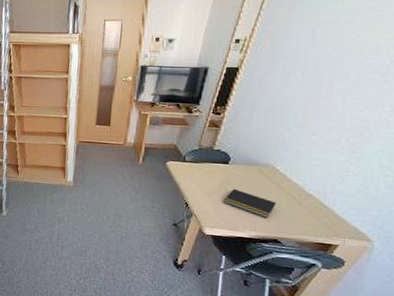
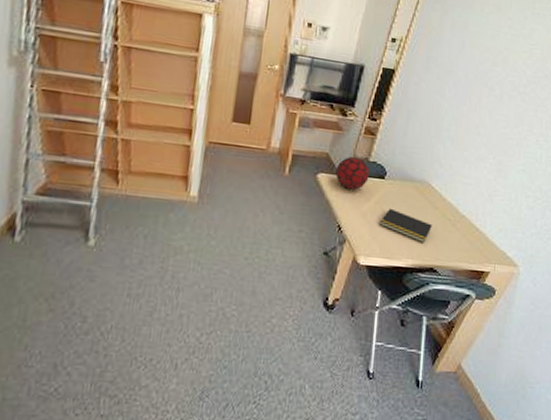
decorative orb: none [182,146,214,174] -> present [335,156,370,190]

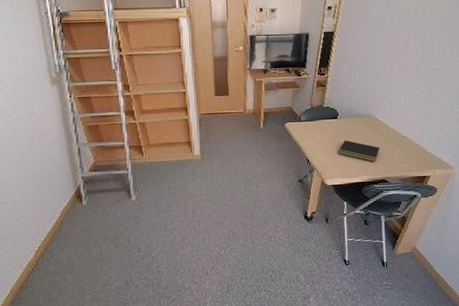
decorative orb: present [335,156,370,190] -> none [298,105,325,131]

